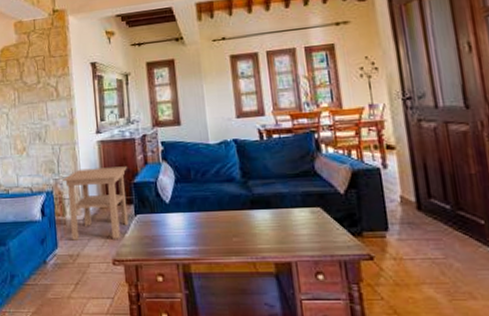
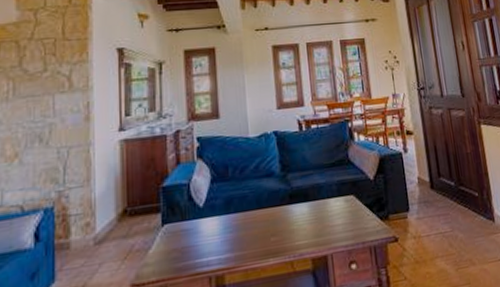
side table: present [62,166,129,240] -> none [69,168,156,269]

